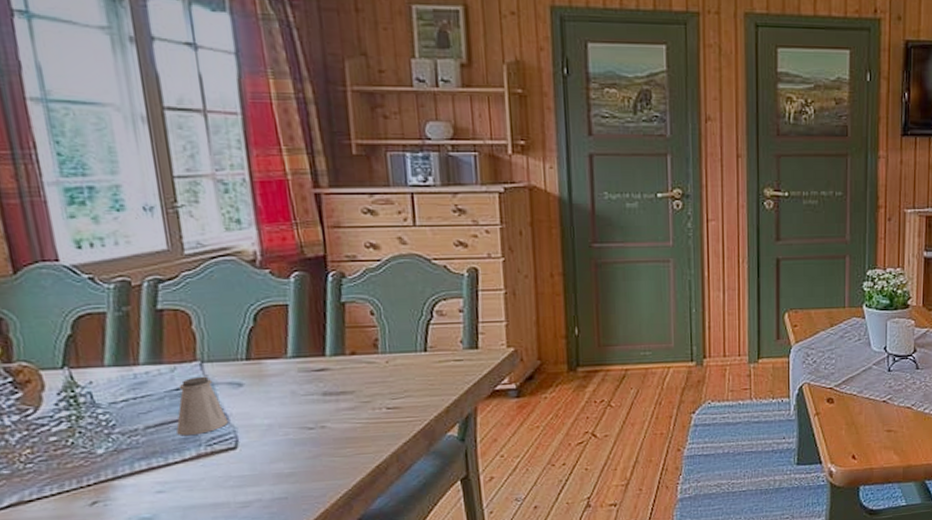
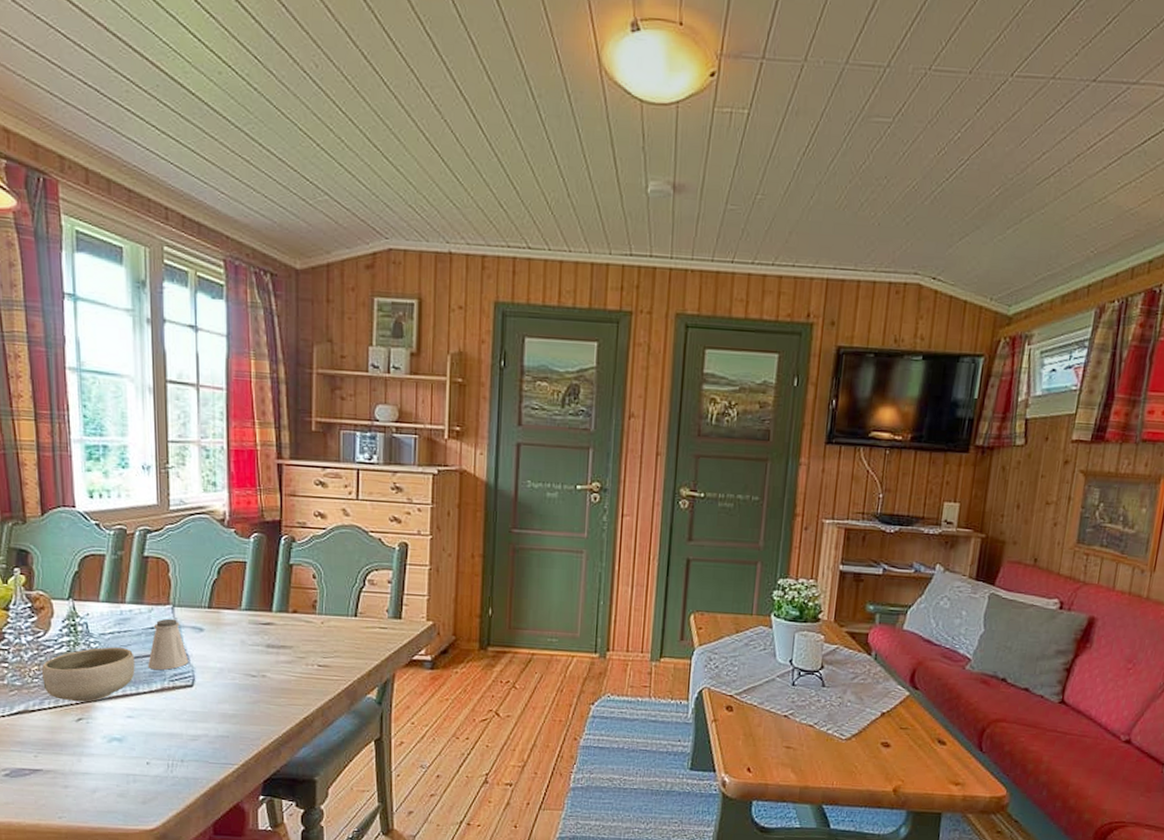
bowl: none [35,415,161,484] -> present [41,647,135,702]

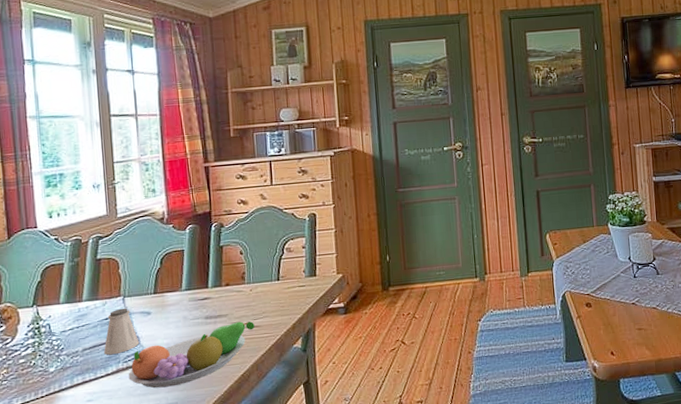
bowl: present [41,647,135,702] -> none [9,340,93,396]
fruit bowl: none [174,657,323,718] -> present [128,321,255,389]

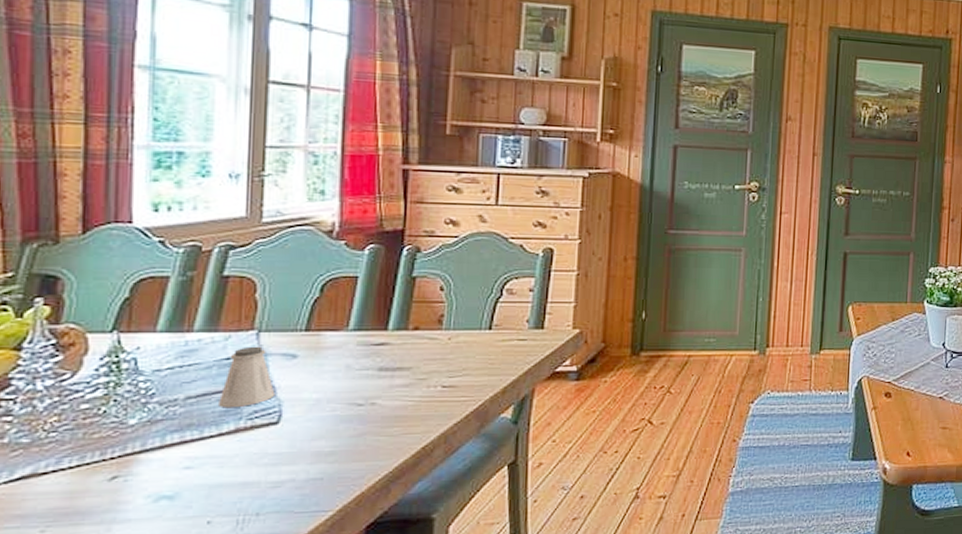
fruit bowl: present [128,321,255,389] -> none [252,378,449,458]

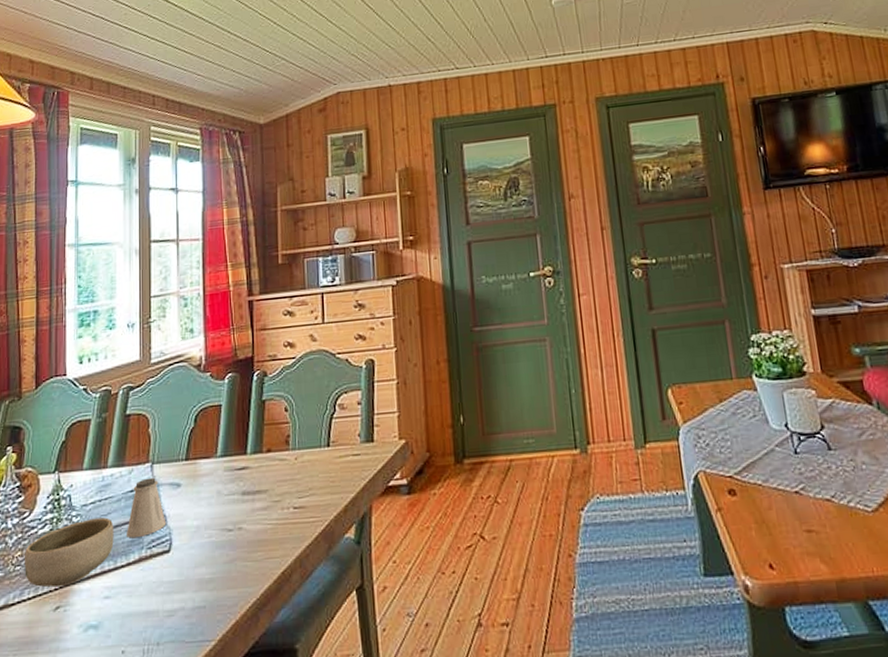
bowl: none [62,385,201,456] -> present [24,517,114,587]

